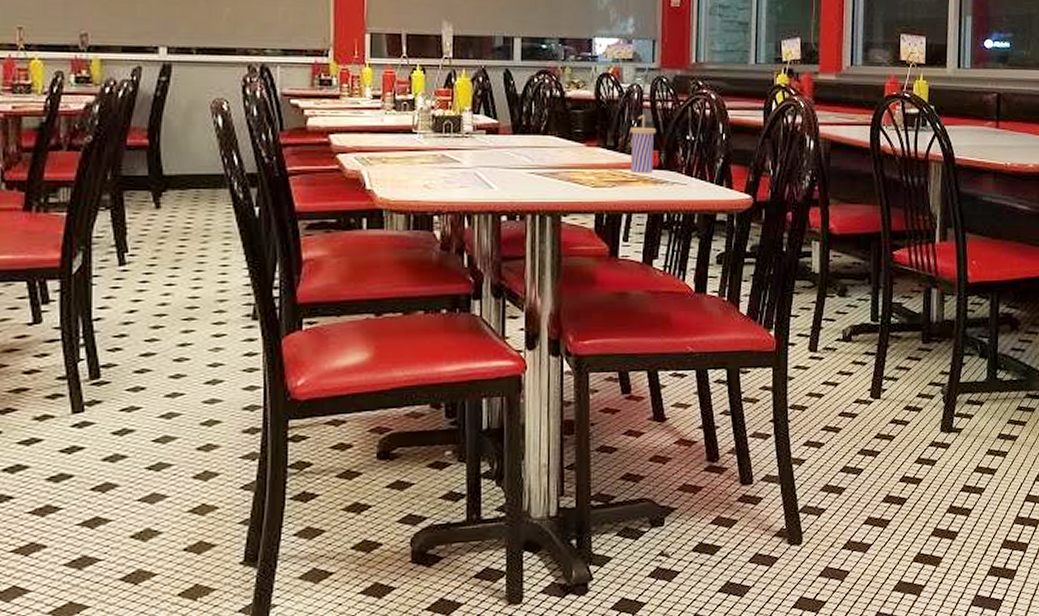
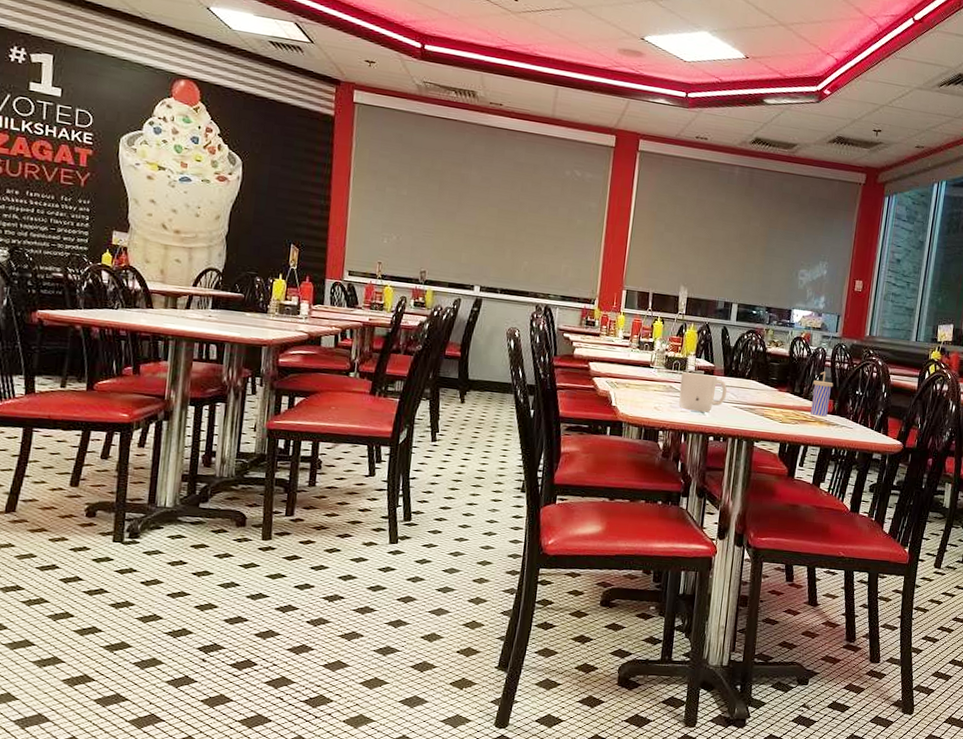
mug: none [455,134,519,185] -> present [678,372,727,413]

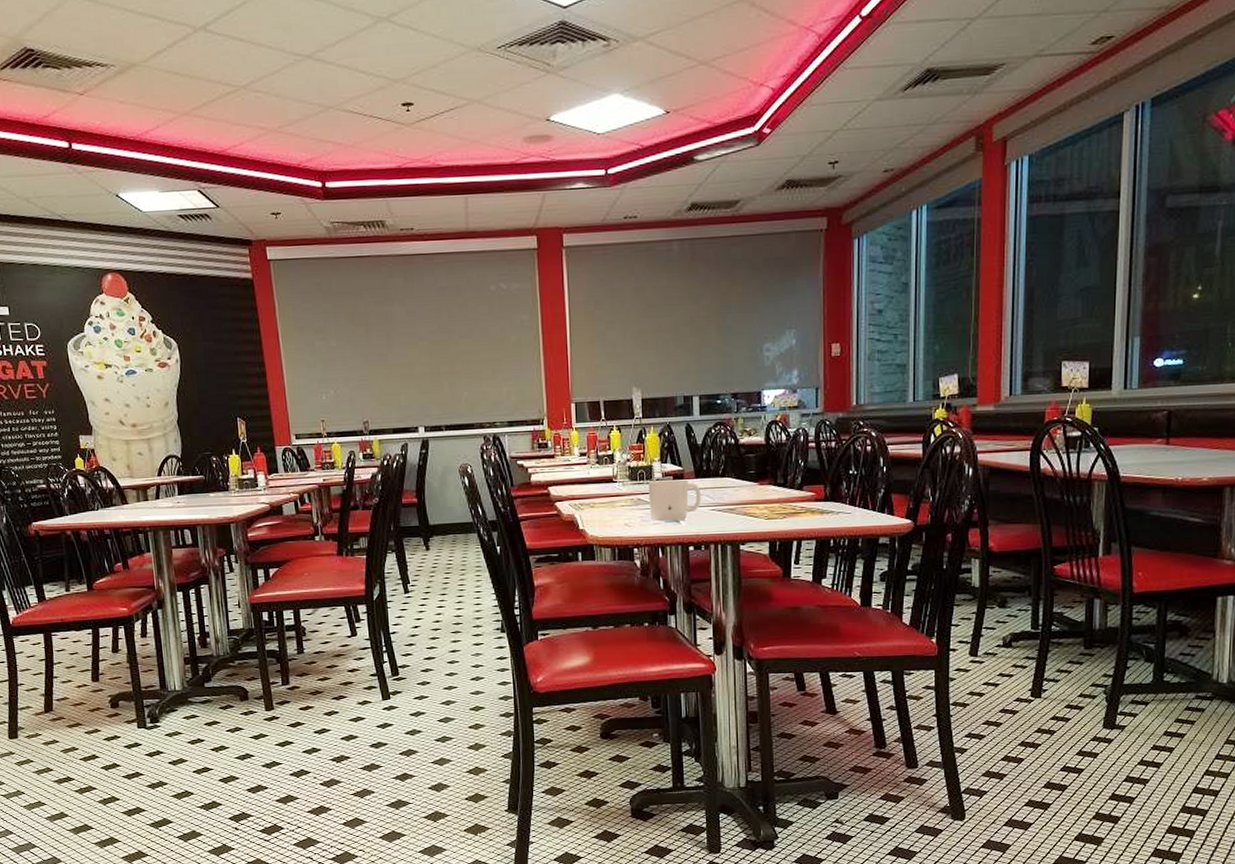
beverage cup: present [810,371,834,417] -> none [798,454,822,506]

